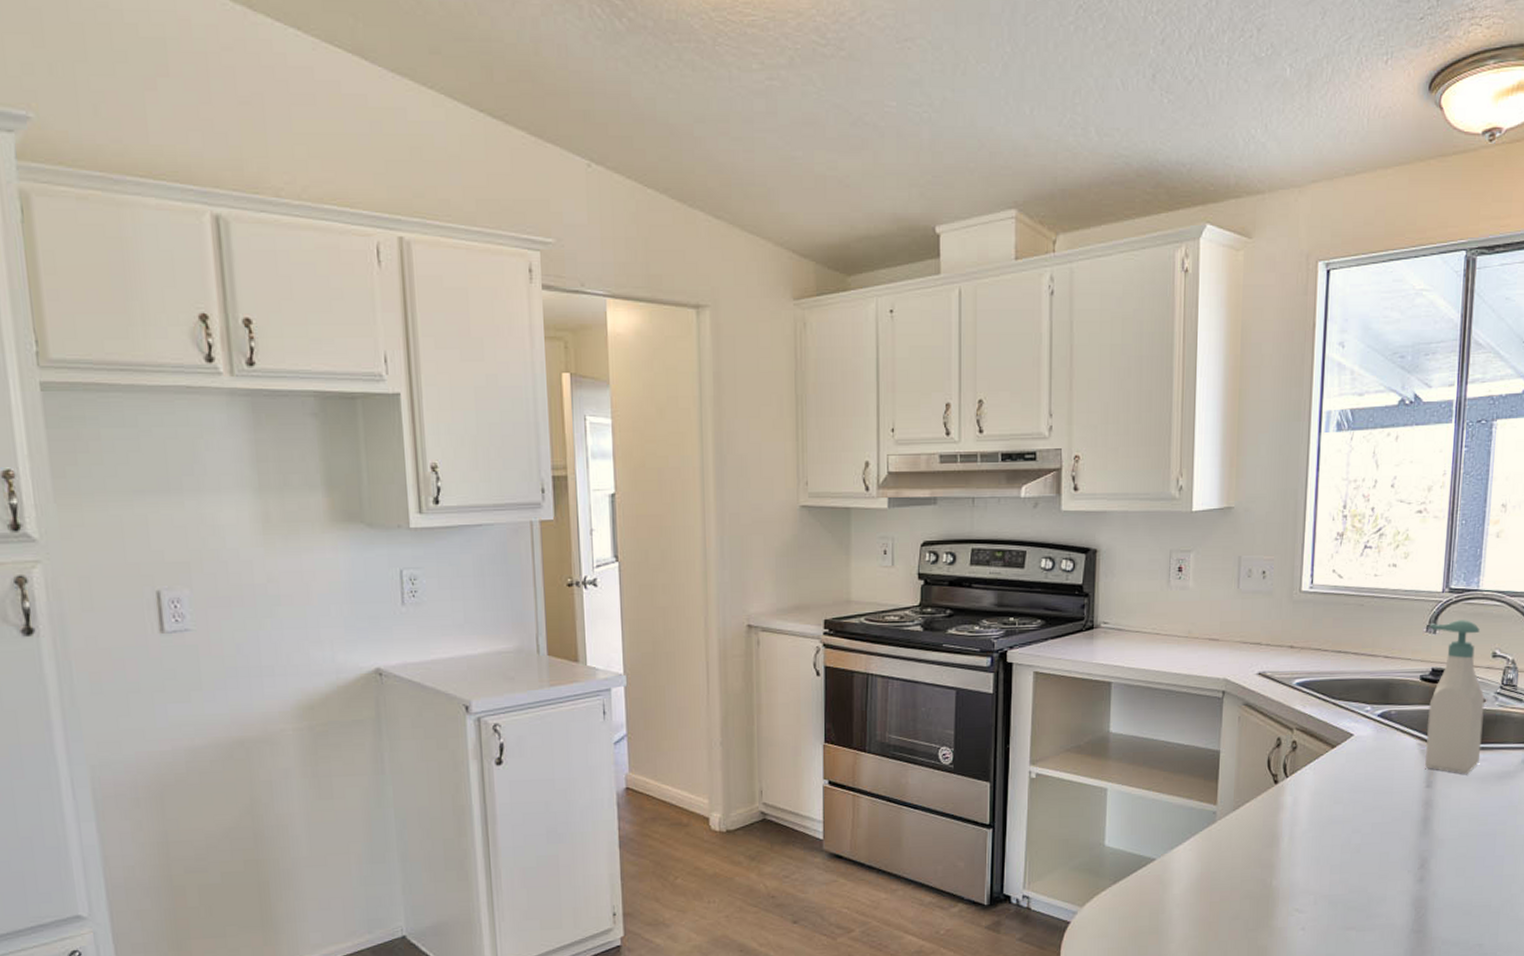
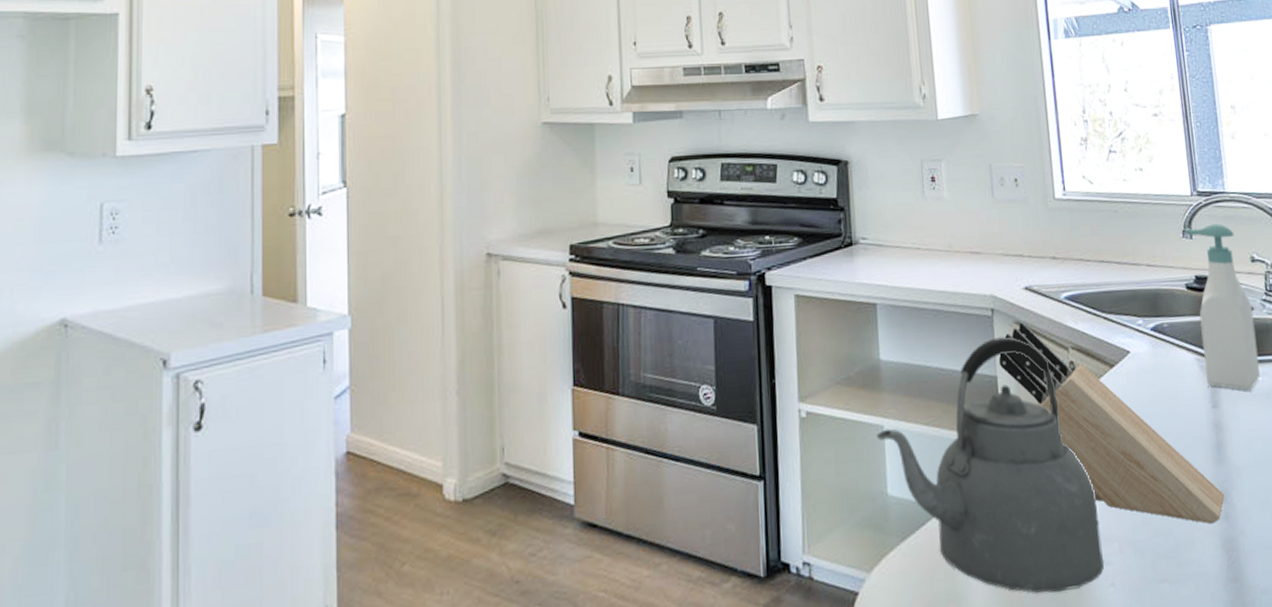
kettle: none [1099,716,1300,933] -> present [876,337,1104,593]
knife block: none [1223,704,1423,885] -> present [998,322,1225,524]

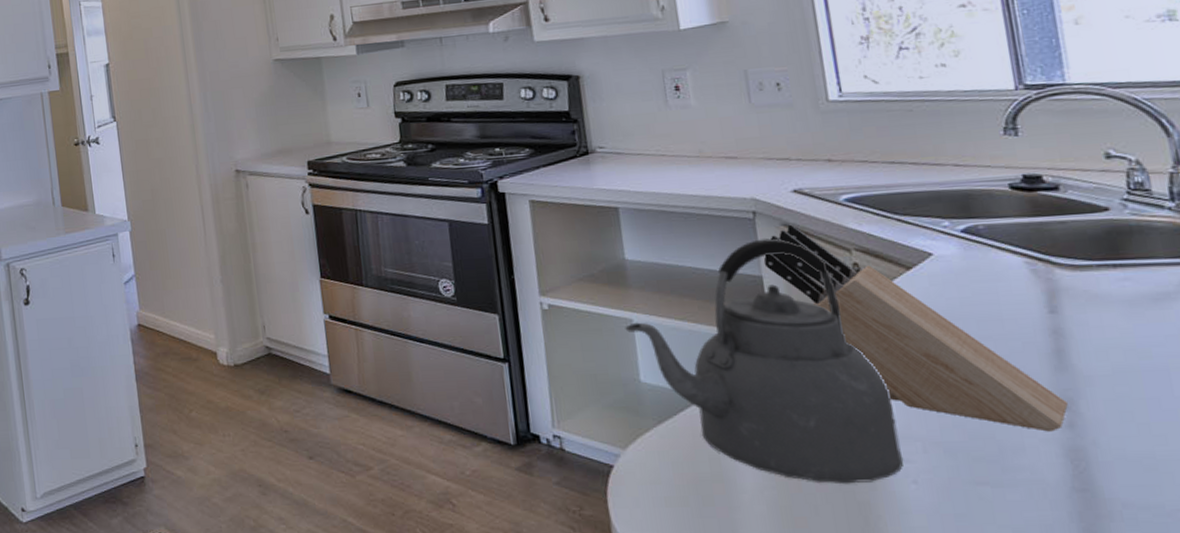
soap bottle: present [1185,223,1260,391] -> none [1007,118,1120,297]

